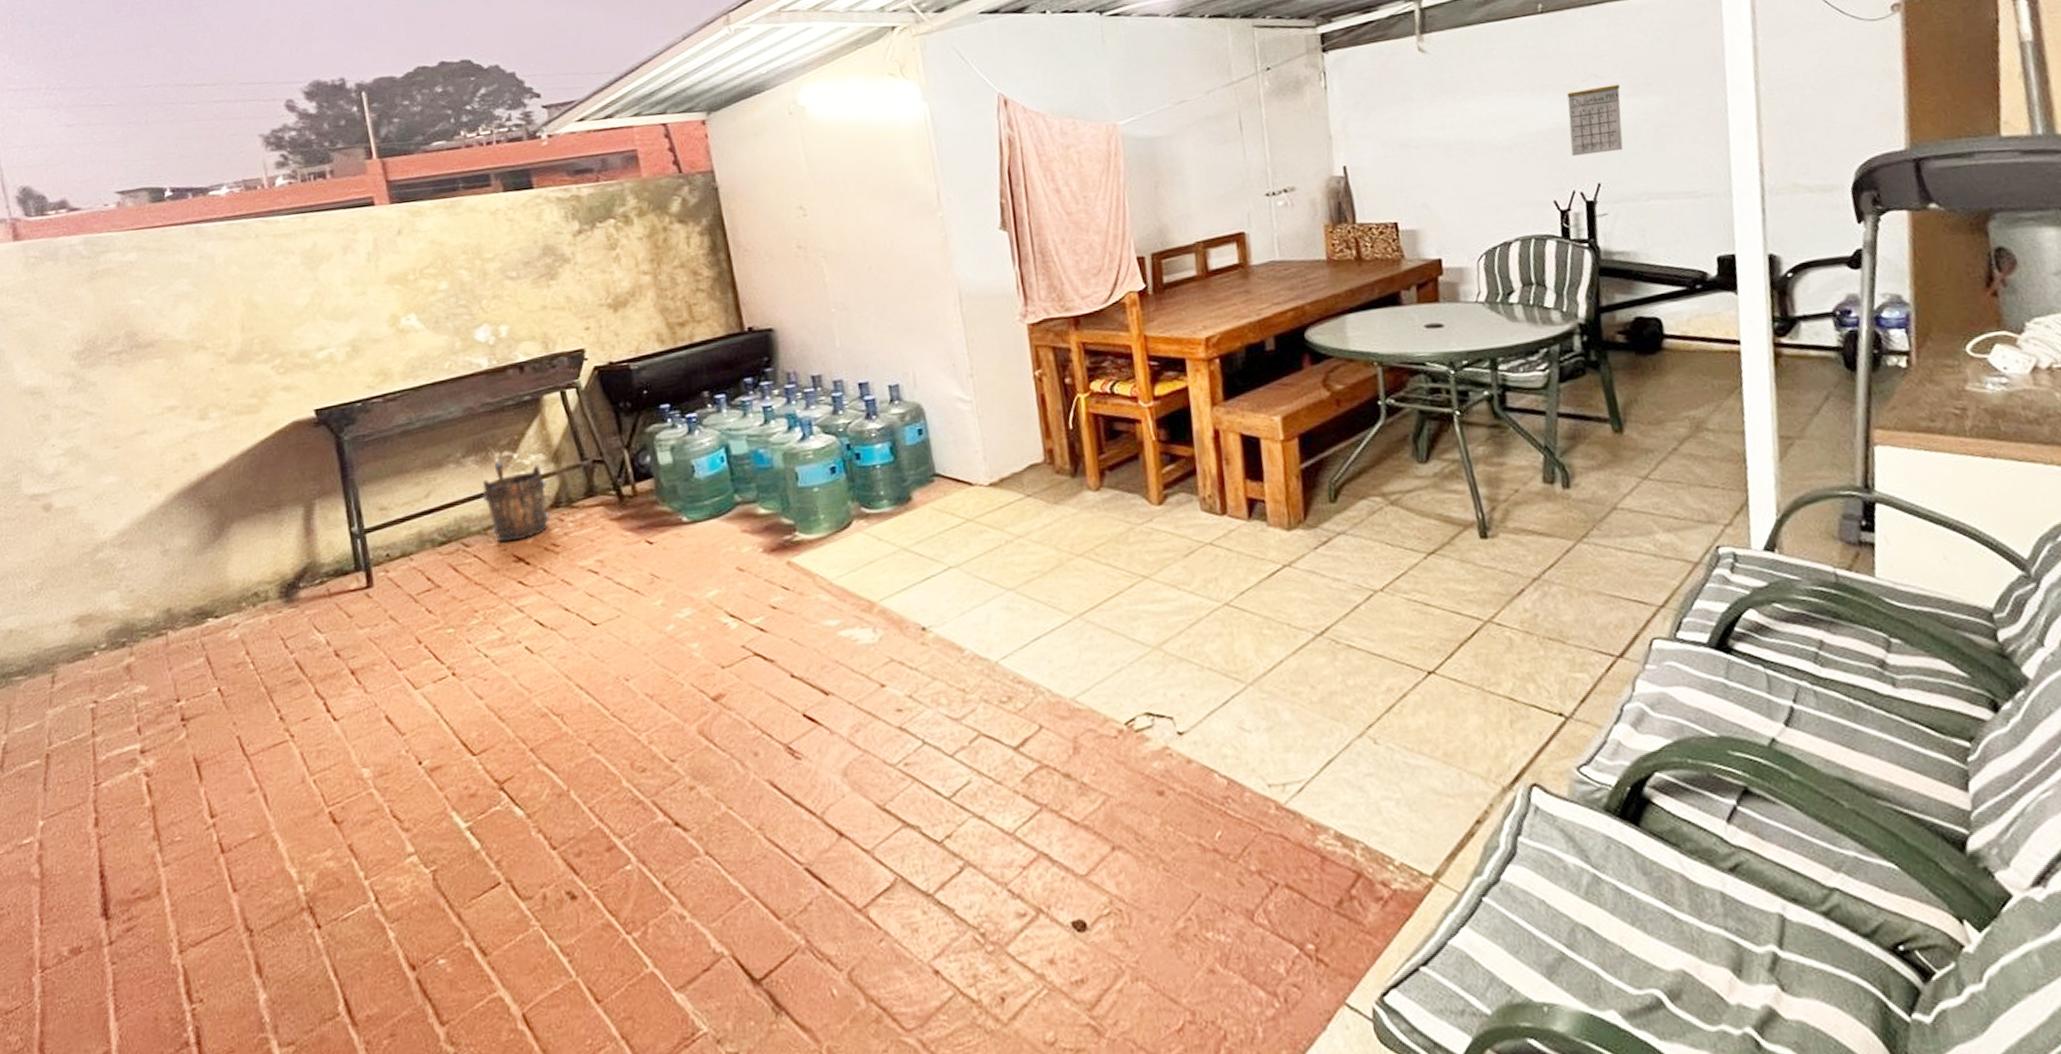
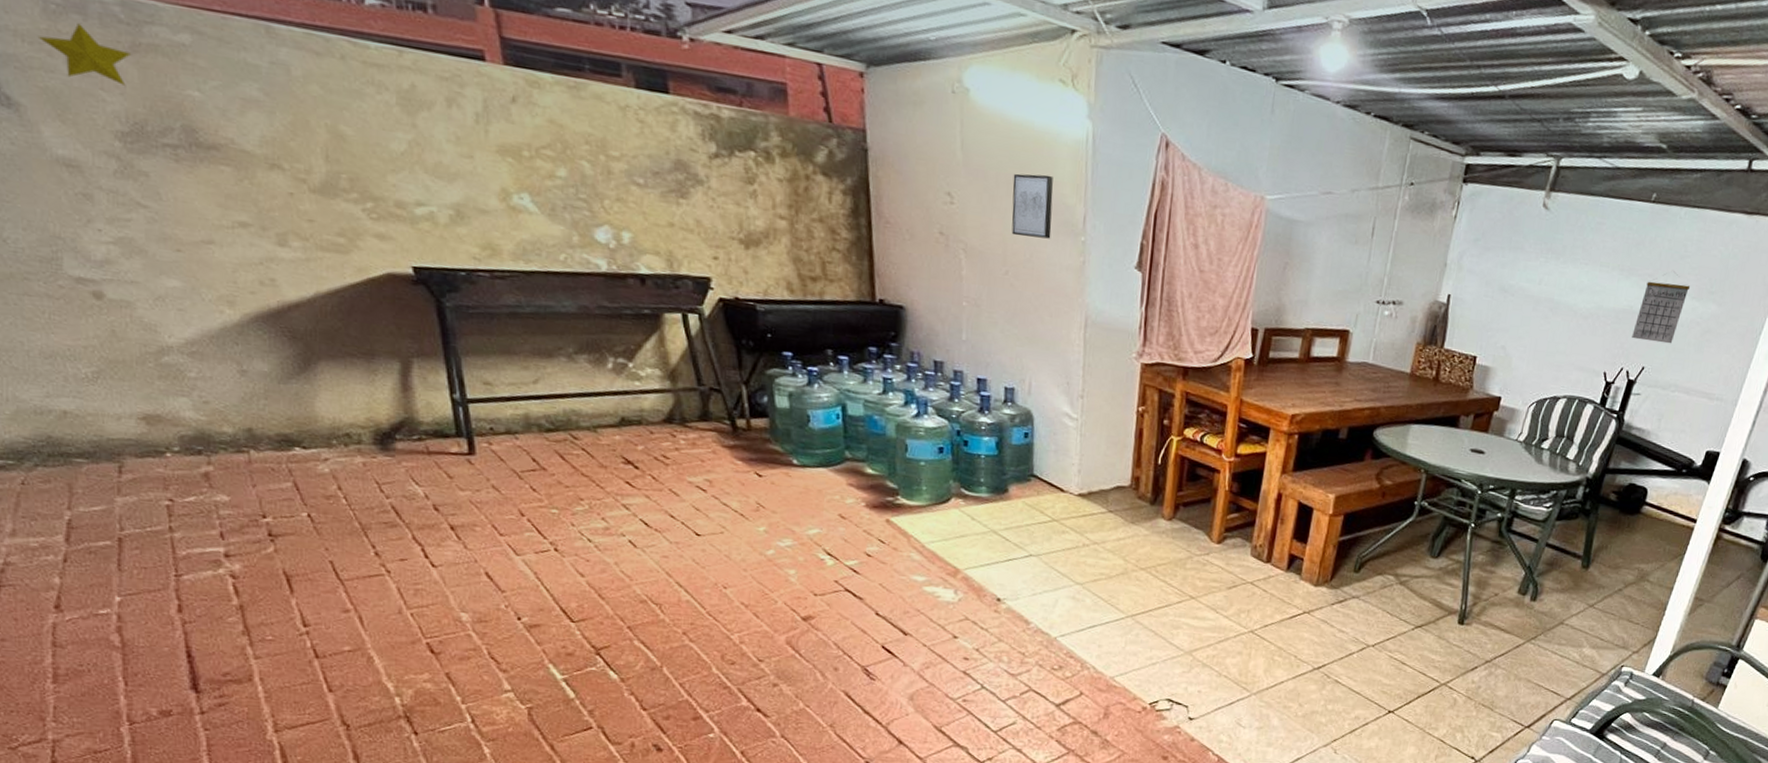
decorative star: none [20,268,89,316] -> present [39,23,130,86]
bucket: present [482,452,549,543] -> none [593,355,662,445]
wall art: none [860,163,908,230] -> present [1011,173,1053,239]

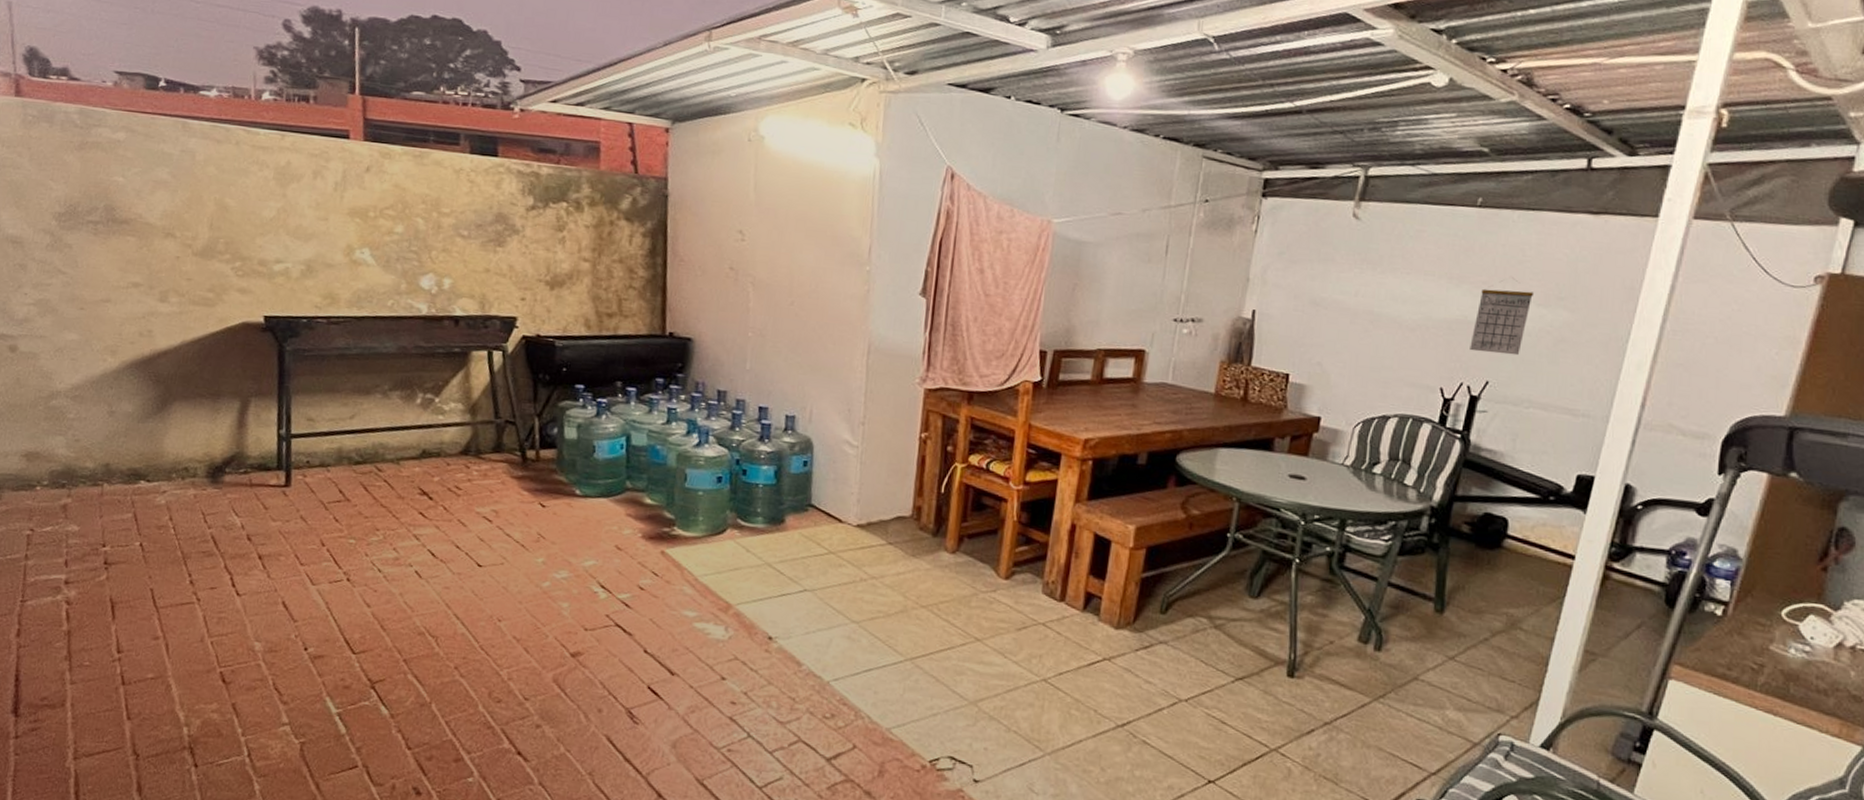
decorative star: present [39,23,130,86] -> none [15,130,78,176]
wall art: present [1011,173,1053,239] -> none [798,210,841,270]

